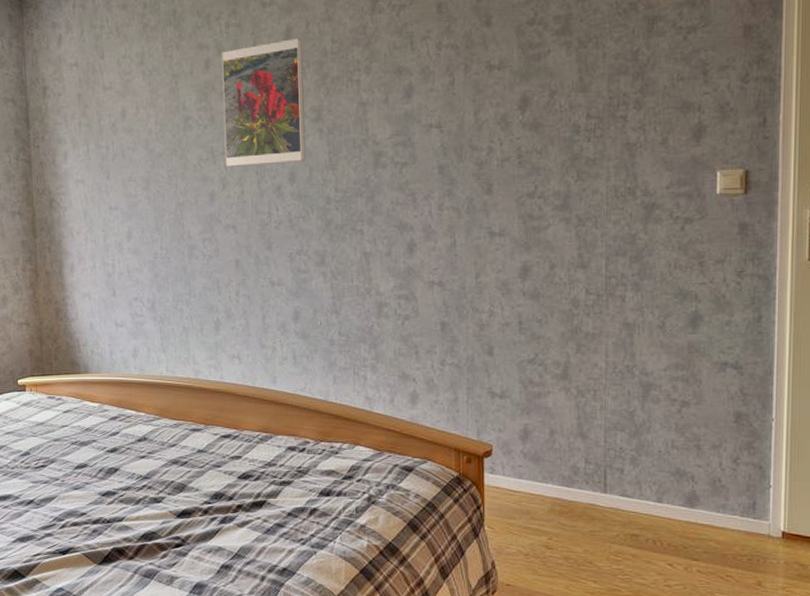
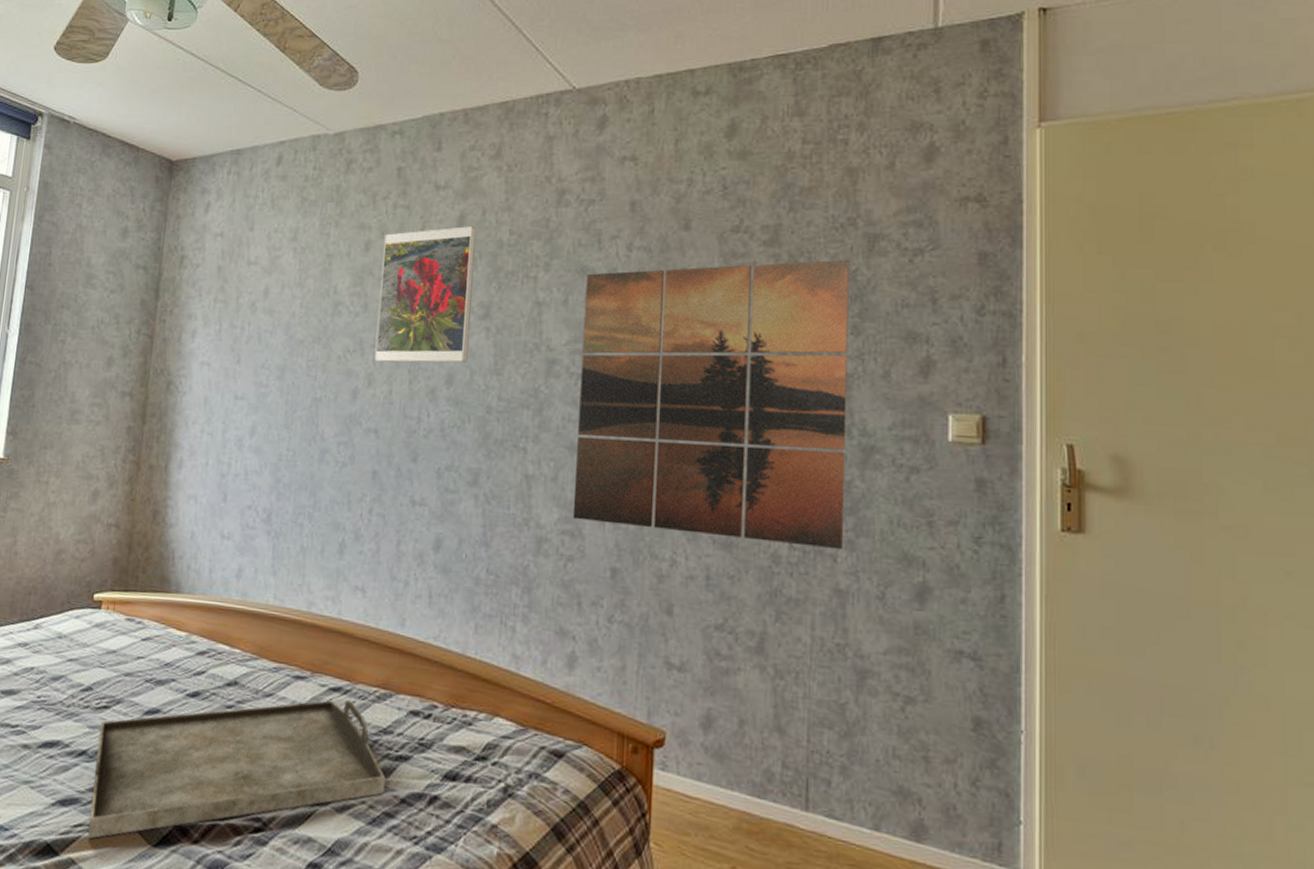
serving tray: none [41,444,274,564] -> present [87,700,386,839]
wall art: none [402,41,632,292] -> present [572,259,850,550]

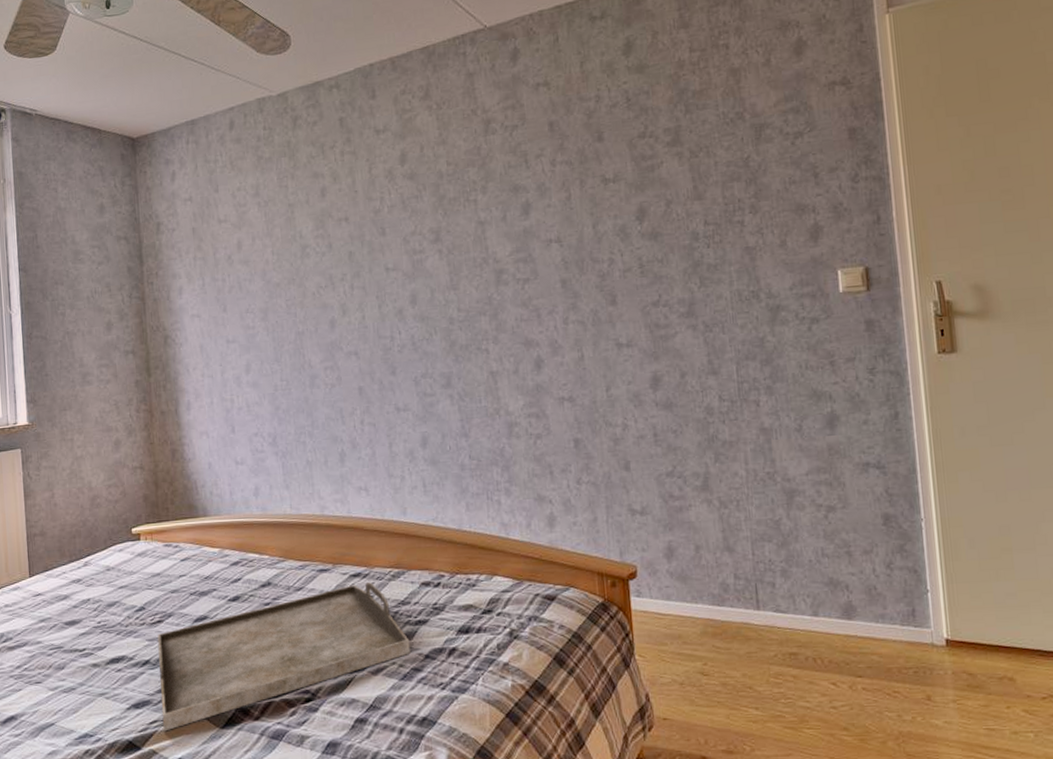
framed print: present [374,226,476,363] -> none [337,162,427,293]
wall art: present [572,259,850,550] -> none [519,149,764,403]

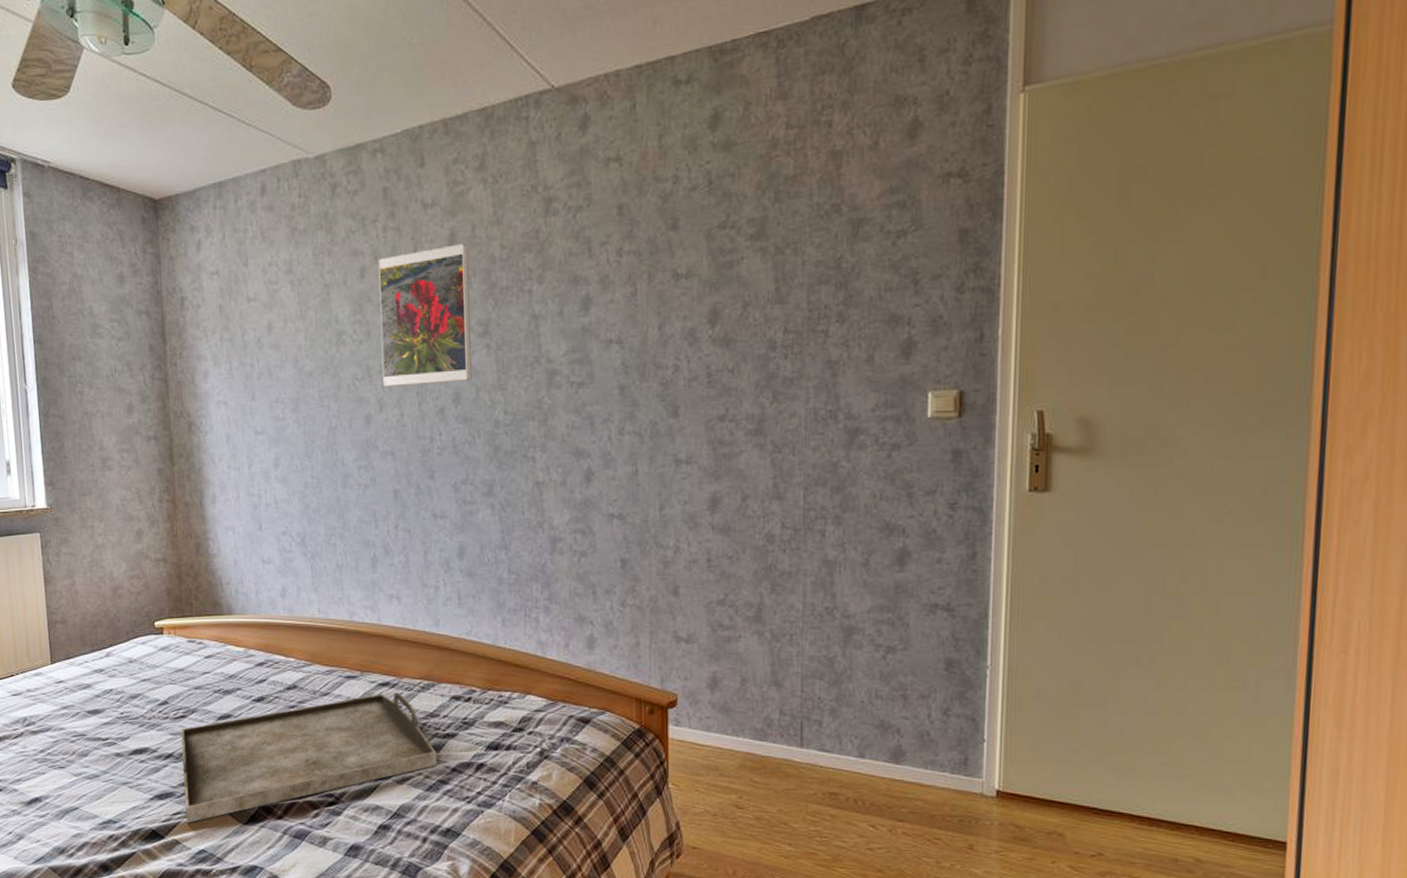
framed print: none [337,162,427,293] -> present [378,244,472,387]

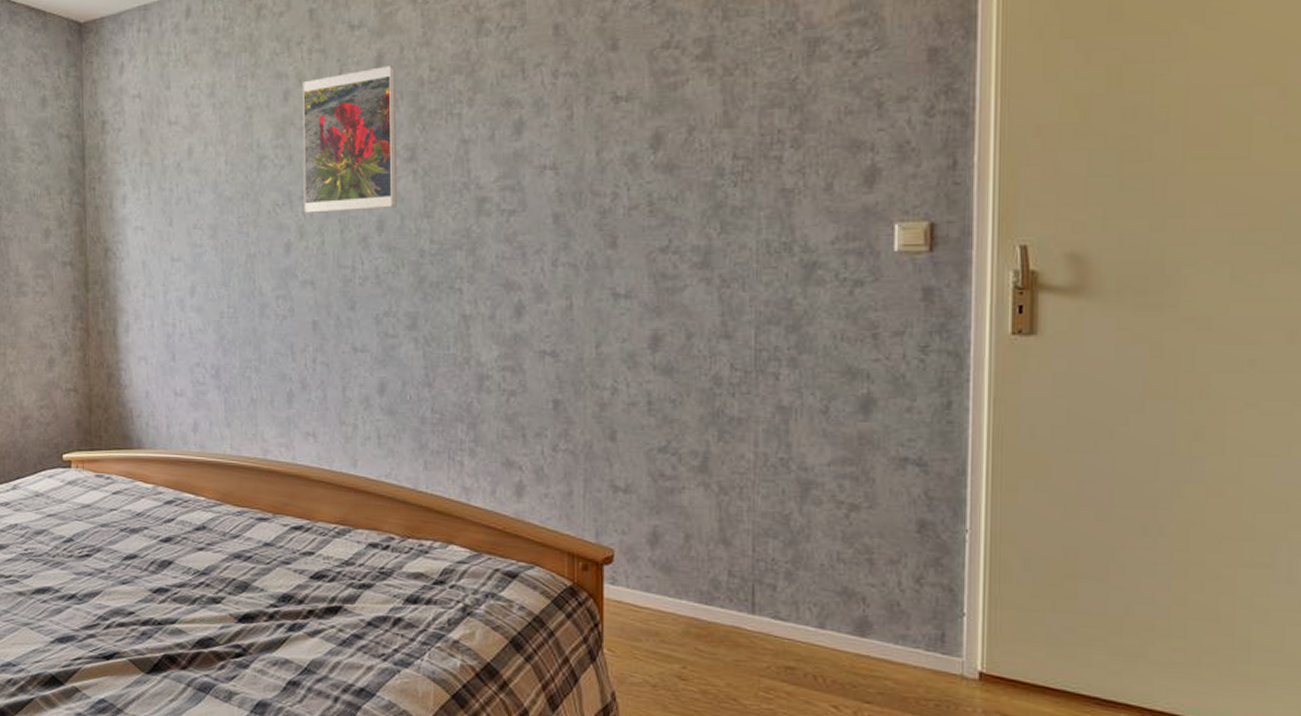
serving tray: present [181,692,437,823] -> none [85,537,352,670]

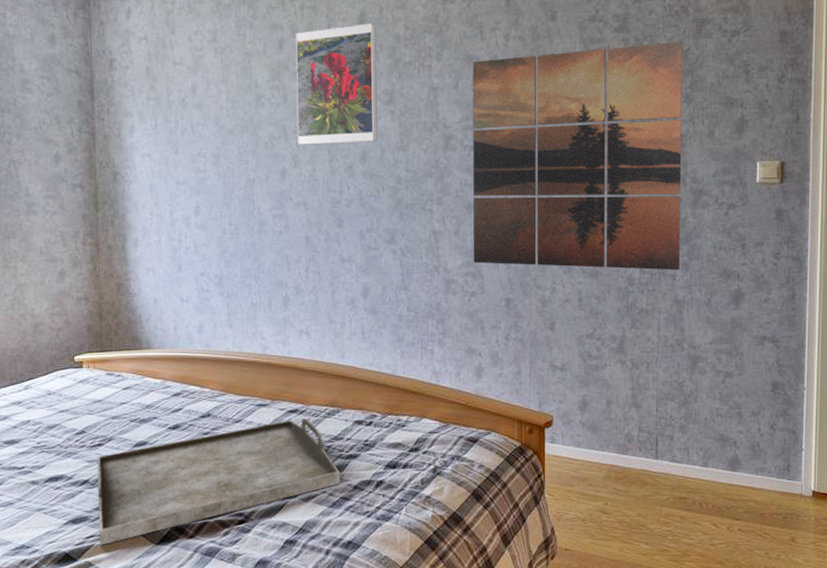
serving tray: none [85,537,352,670] -> present [97,418,340,546]
wall art: none [512,68,788,368] -> present [472,41,683,271]

